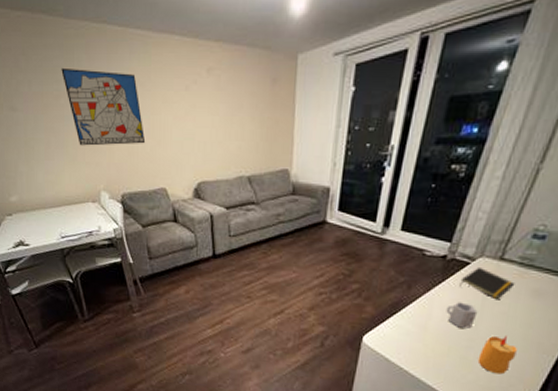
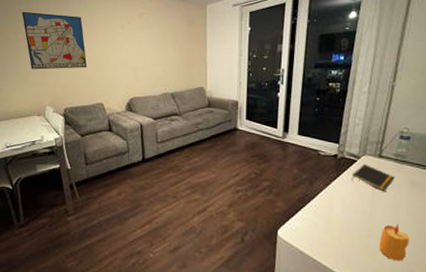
cup: present [446,302,478,329] -> none [344,195,371,219]

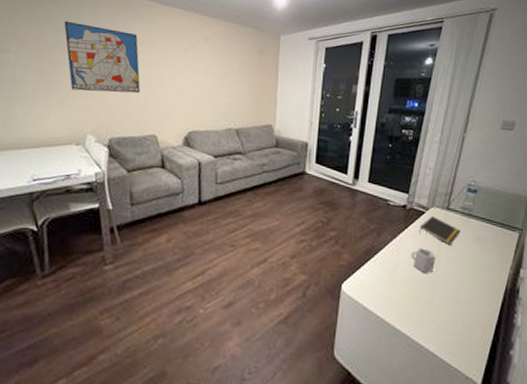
cup: none [344,195,371,219] -> present [411,248,436,273]
candle: present [378,223,410,261] -> none [442,278,471,318]

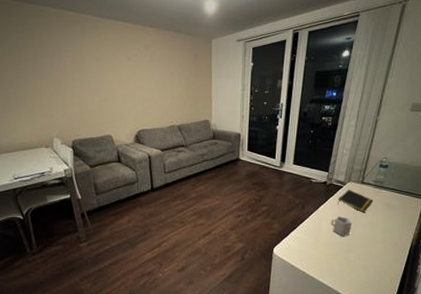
wall art: present [64,20,141,94] -> none [23,39,95,101]

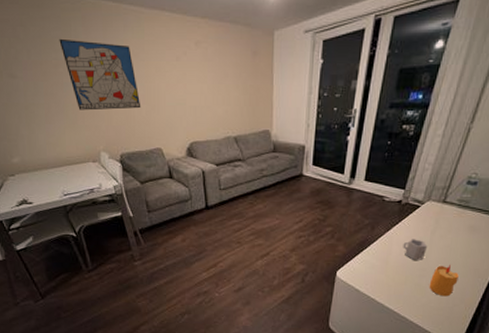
wall art: none [23,39,95,101] -> present [59,38,141,111]
notepad: present [338,190,374,212] -> none [413,210,456,235]
candle: none [357,239,382,270] -> present [429,264,459,297]

